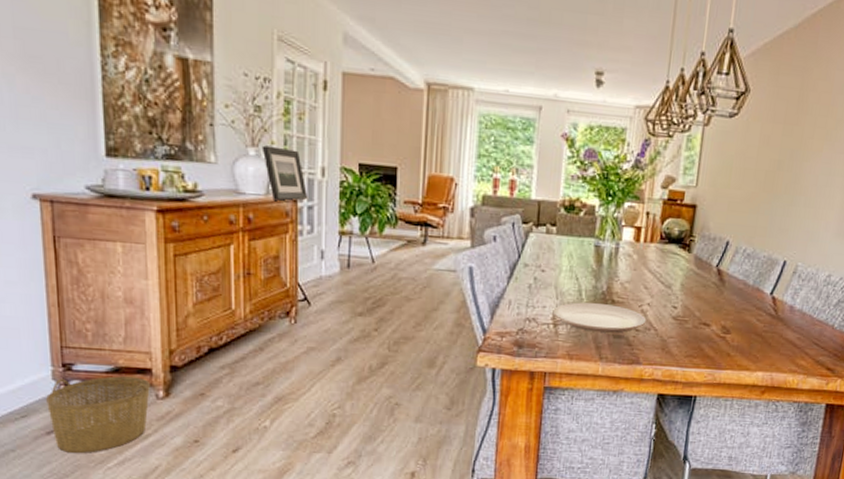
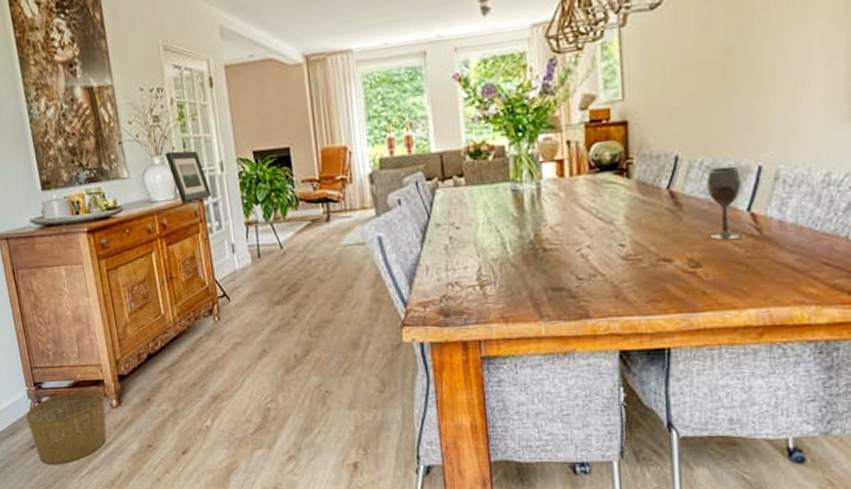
plate: present [553,302,647,333] -> none [476,253,589,288]
wine glass: none [741,256,771,316] -> present [707,166,742,241]

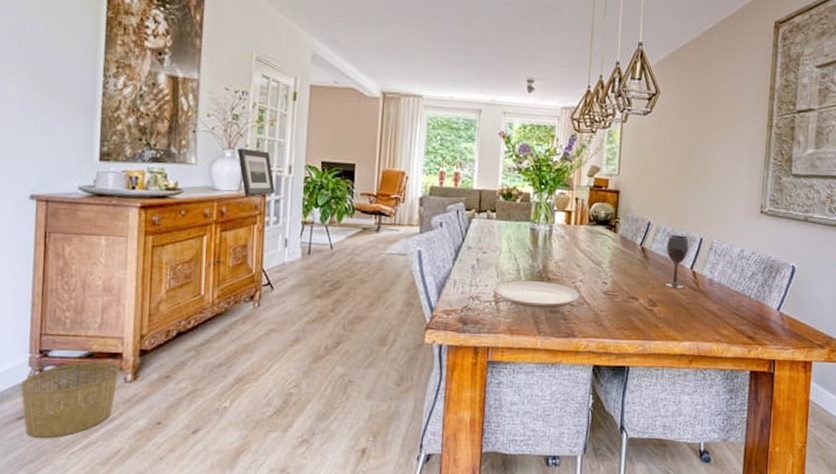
plate: none [476,253,589,288] -> present [494,280,580,309]

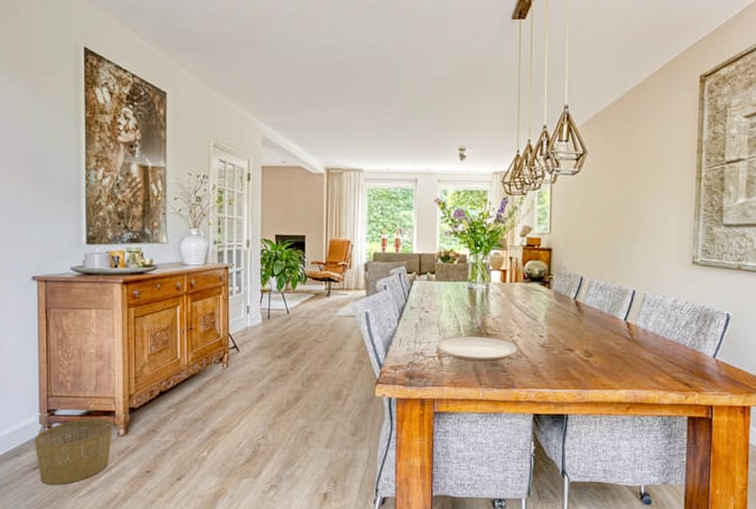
picture frame: present [237,148,276,196] -> none [201,226,237,268]
wine glass: present [665,234,690,289] -> none [600,288,622,340]

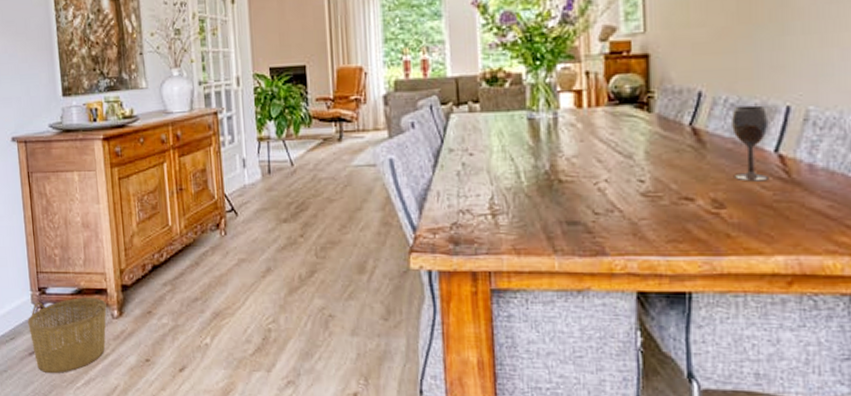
plate: present [437,337,518,362] -> none [489,185,607,220]
wine glass: none [600,288,622,340] -> present [732,105,769,182]

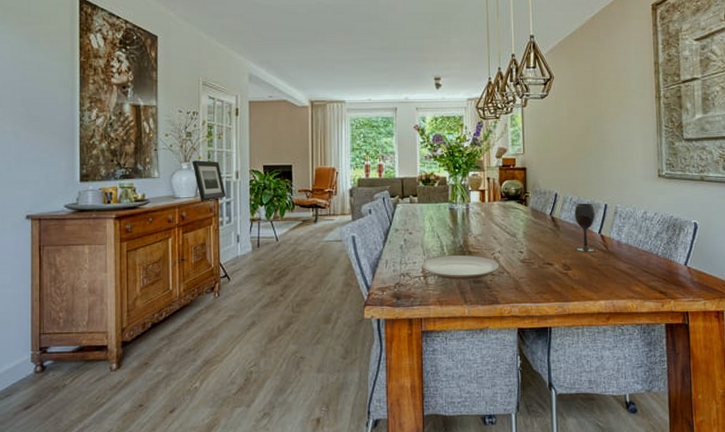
basket: present [27,297,107,374] -> none [25,354,106,425]
picture frame: none [183,64,227,115] -> present [192,160,227,200]
plate: none [489,185,607,220] -> present [422,255,499,280]

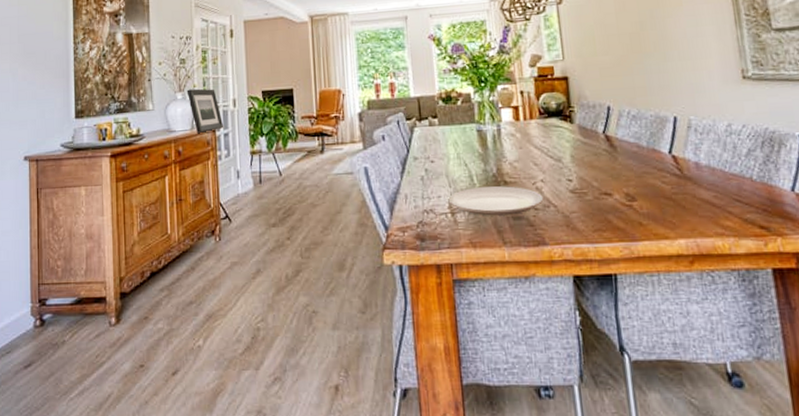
wine glass: present [574,203,596,252] -> none [634,116,667,178]

